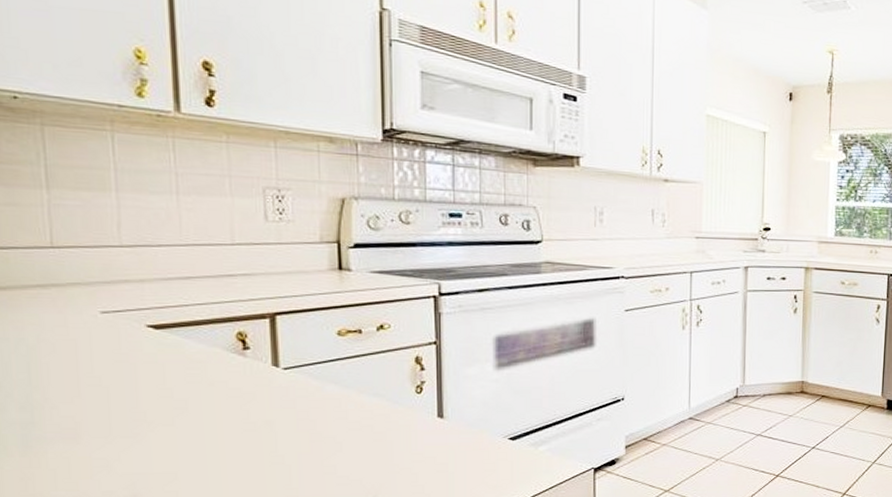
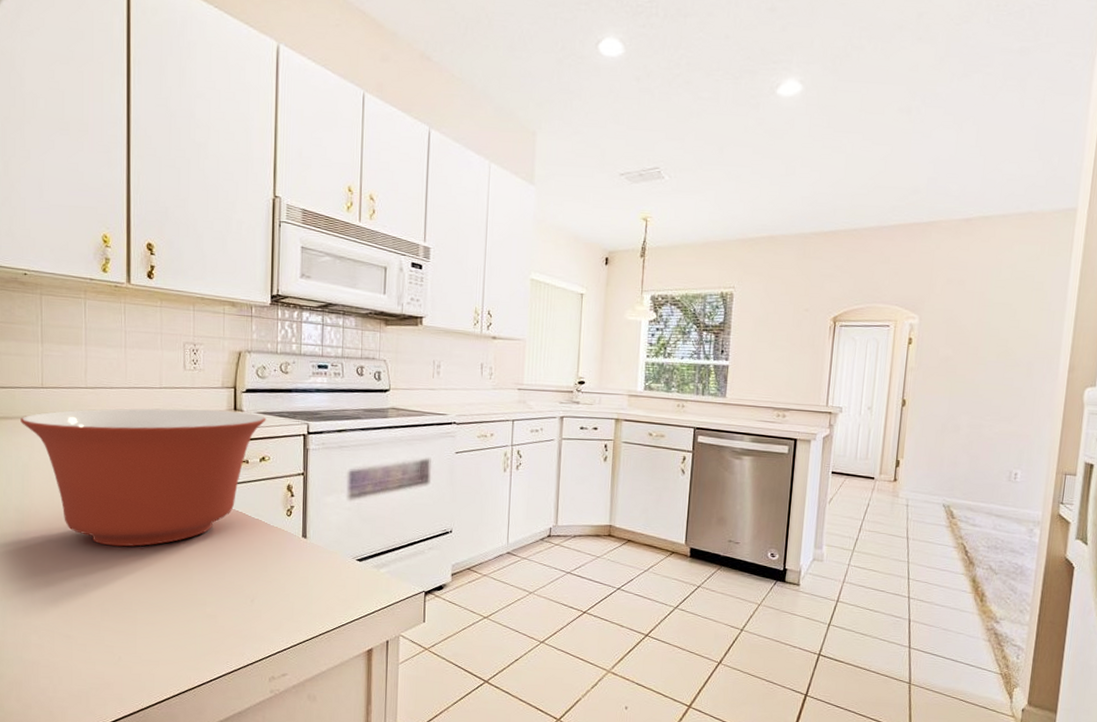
mixing bowl: none [19,269,383,445] -> present [20,408,266,547]

